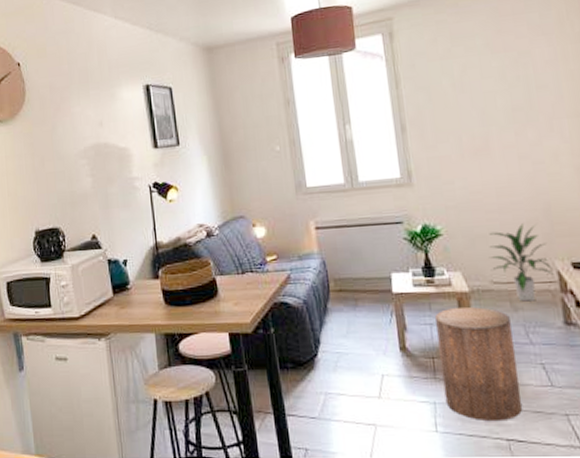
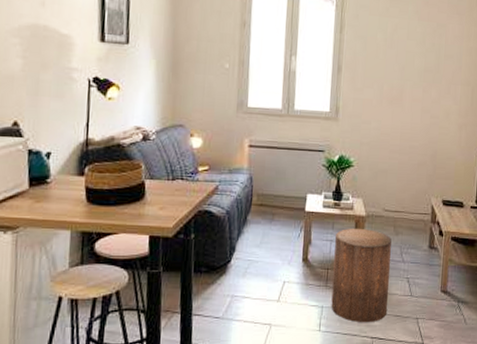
indoor plant: present [489,224,554,302] -> none [384,165,429,228]

